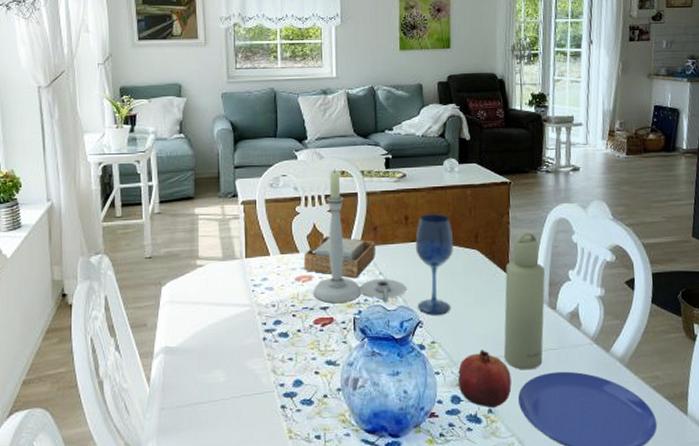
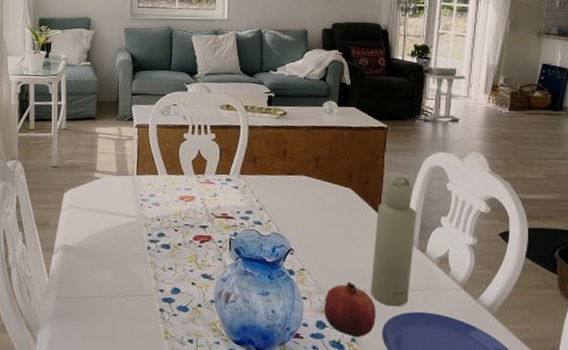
napkin holder: present [303,236,376,278] -> none [187,162,255,202]
candlestick: present [313,170,407,303] -> none [194,103,280,229]
wineglass: present [415,214,453,315] -> none [290,150,328,245]

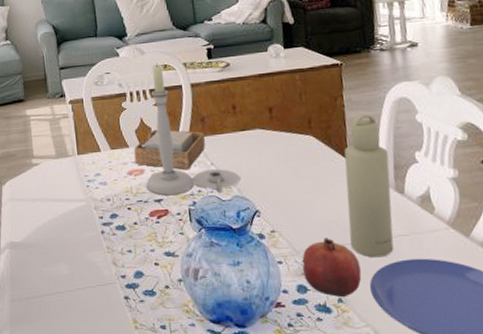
napkin holder: none [187,162,255,202] -> present [133,129,206,170]
candlestick: none [194,103,280,229] -> present [146,64,241,195]

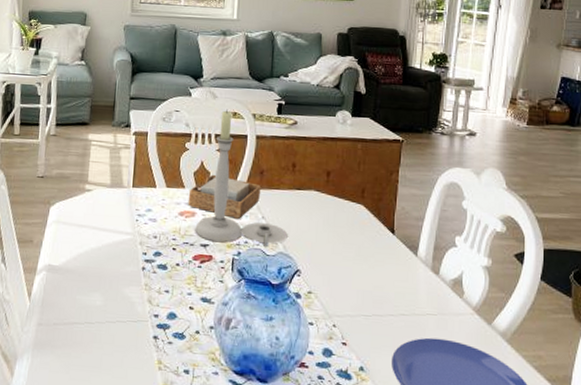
fruit: present [302,238,362,298] -> none [331,306,386,367]
bottle: present [344,114,394,258] -> none [380,192,432,333]

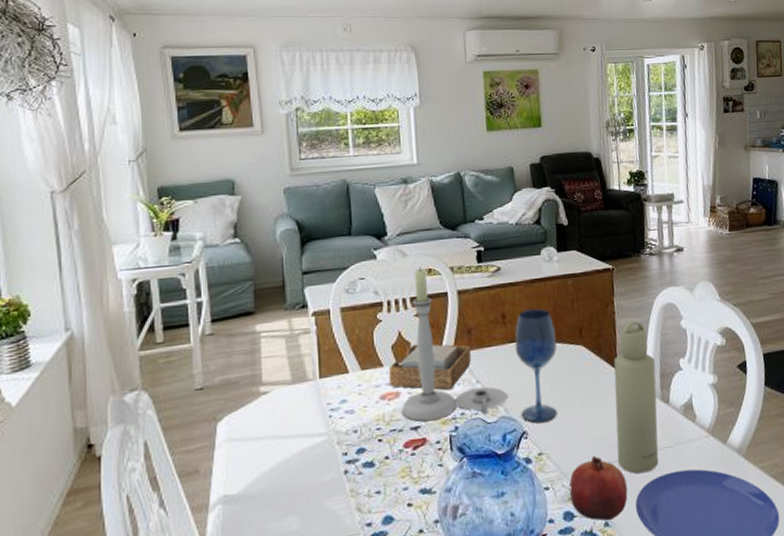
wineglass: none [297,163,339,266] -> present [514,308,557,423]
fruit: none [331,306,386,367] -> present [569,456,628,521]
bottle: none [380,192,432,333] -> present [613,321,659,474]

